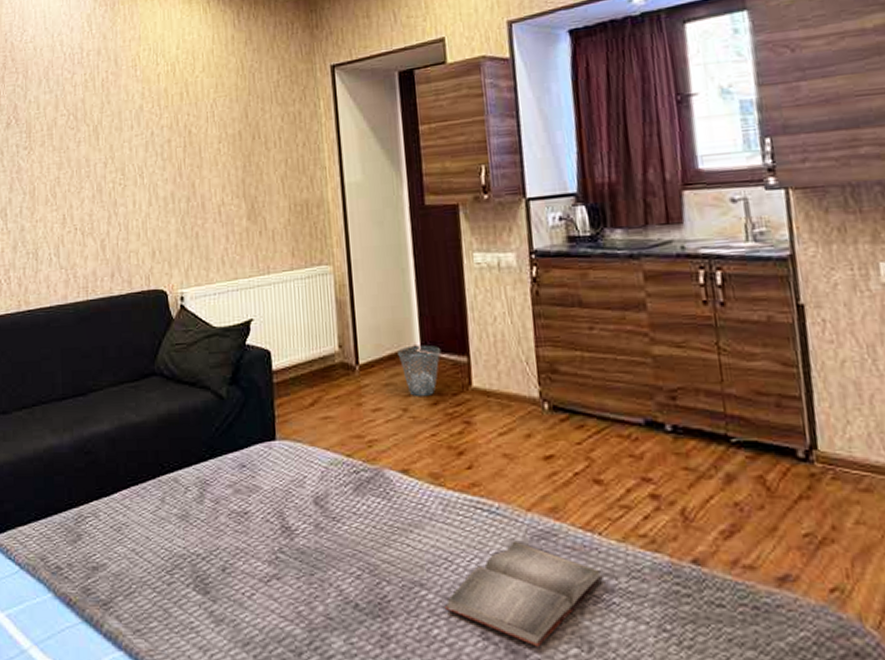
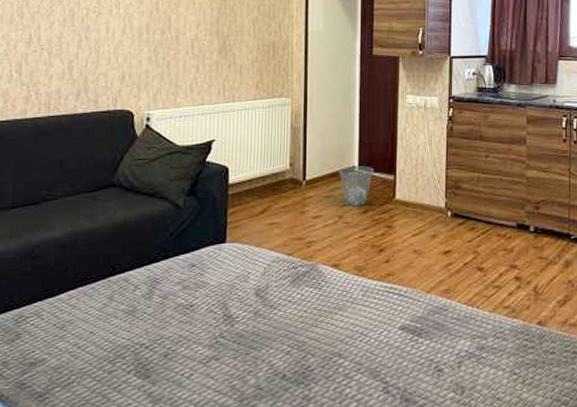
hardback book: present [444,540,603,647] -> none [356,316,477,395]

